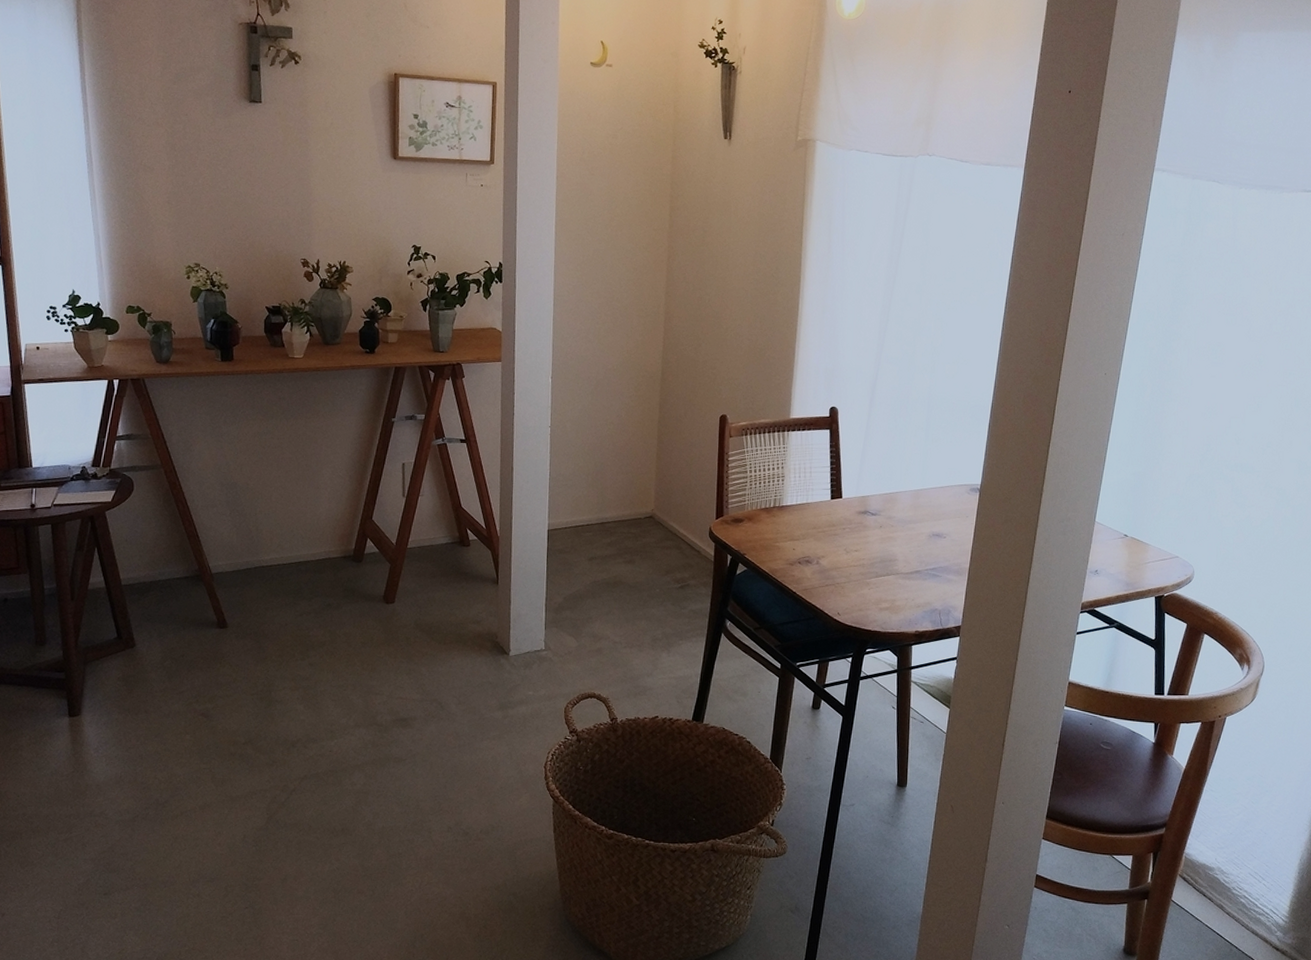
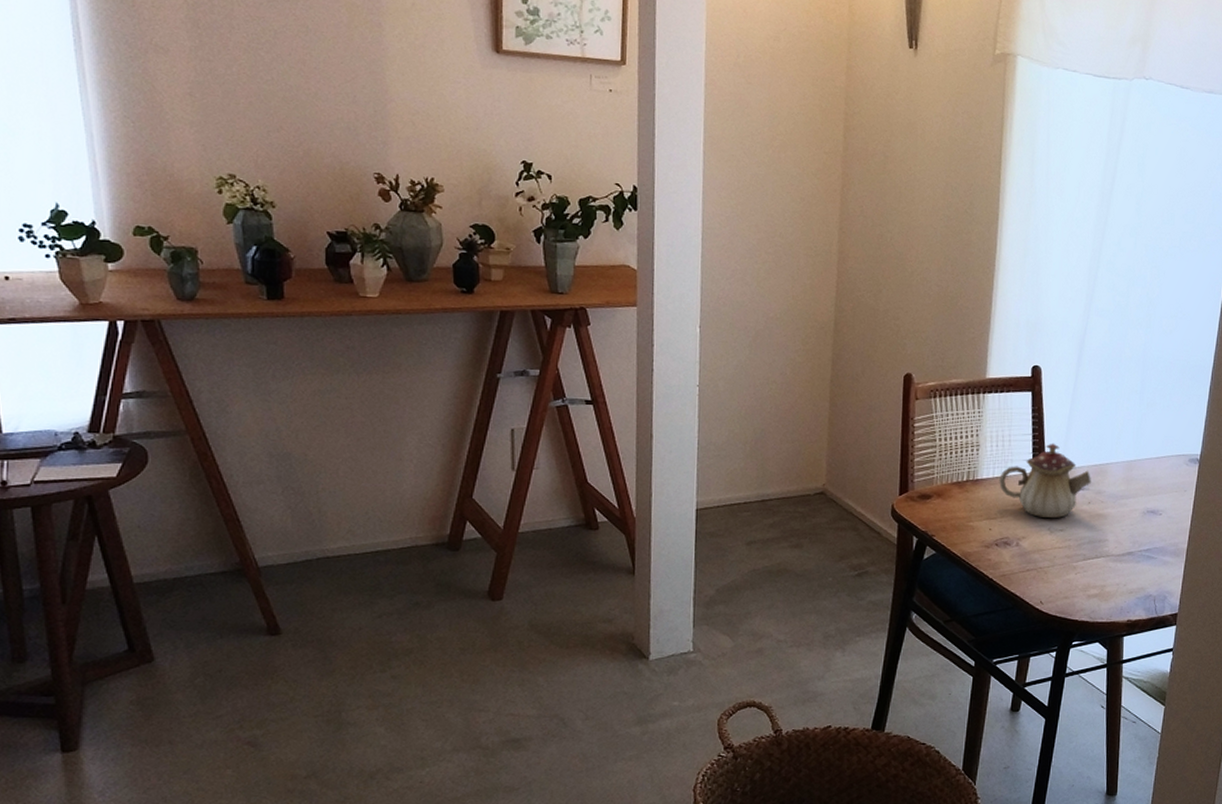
teapot: none [801,474,883,540] -> present [999,443,1092,518]

